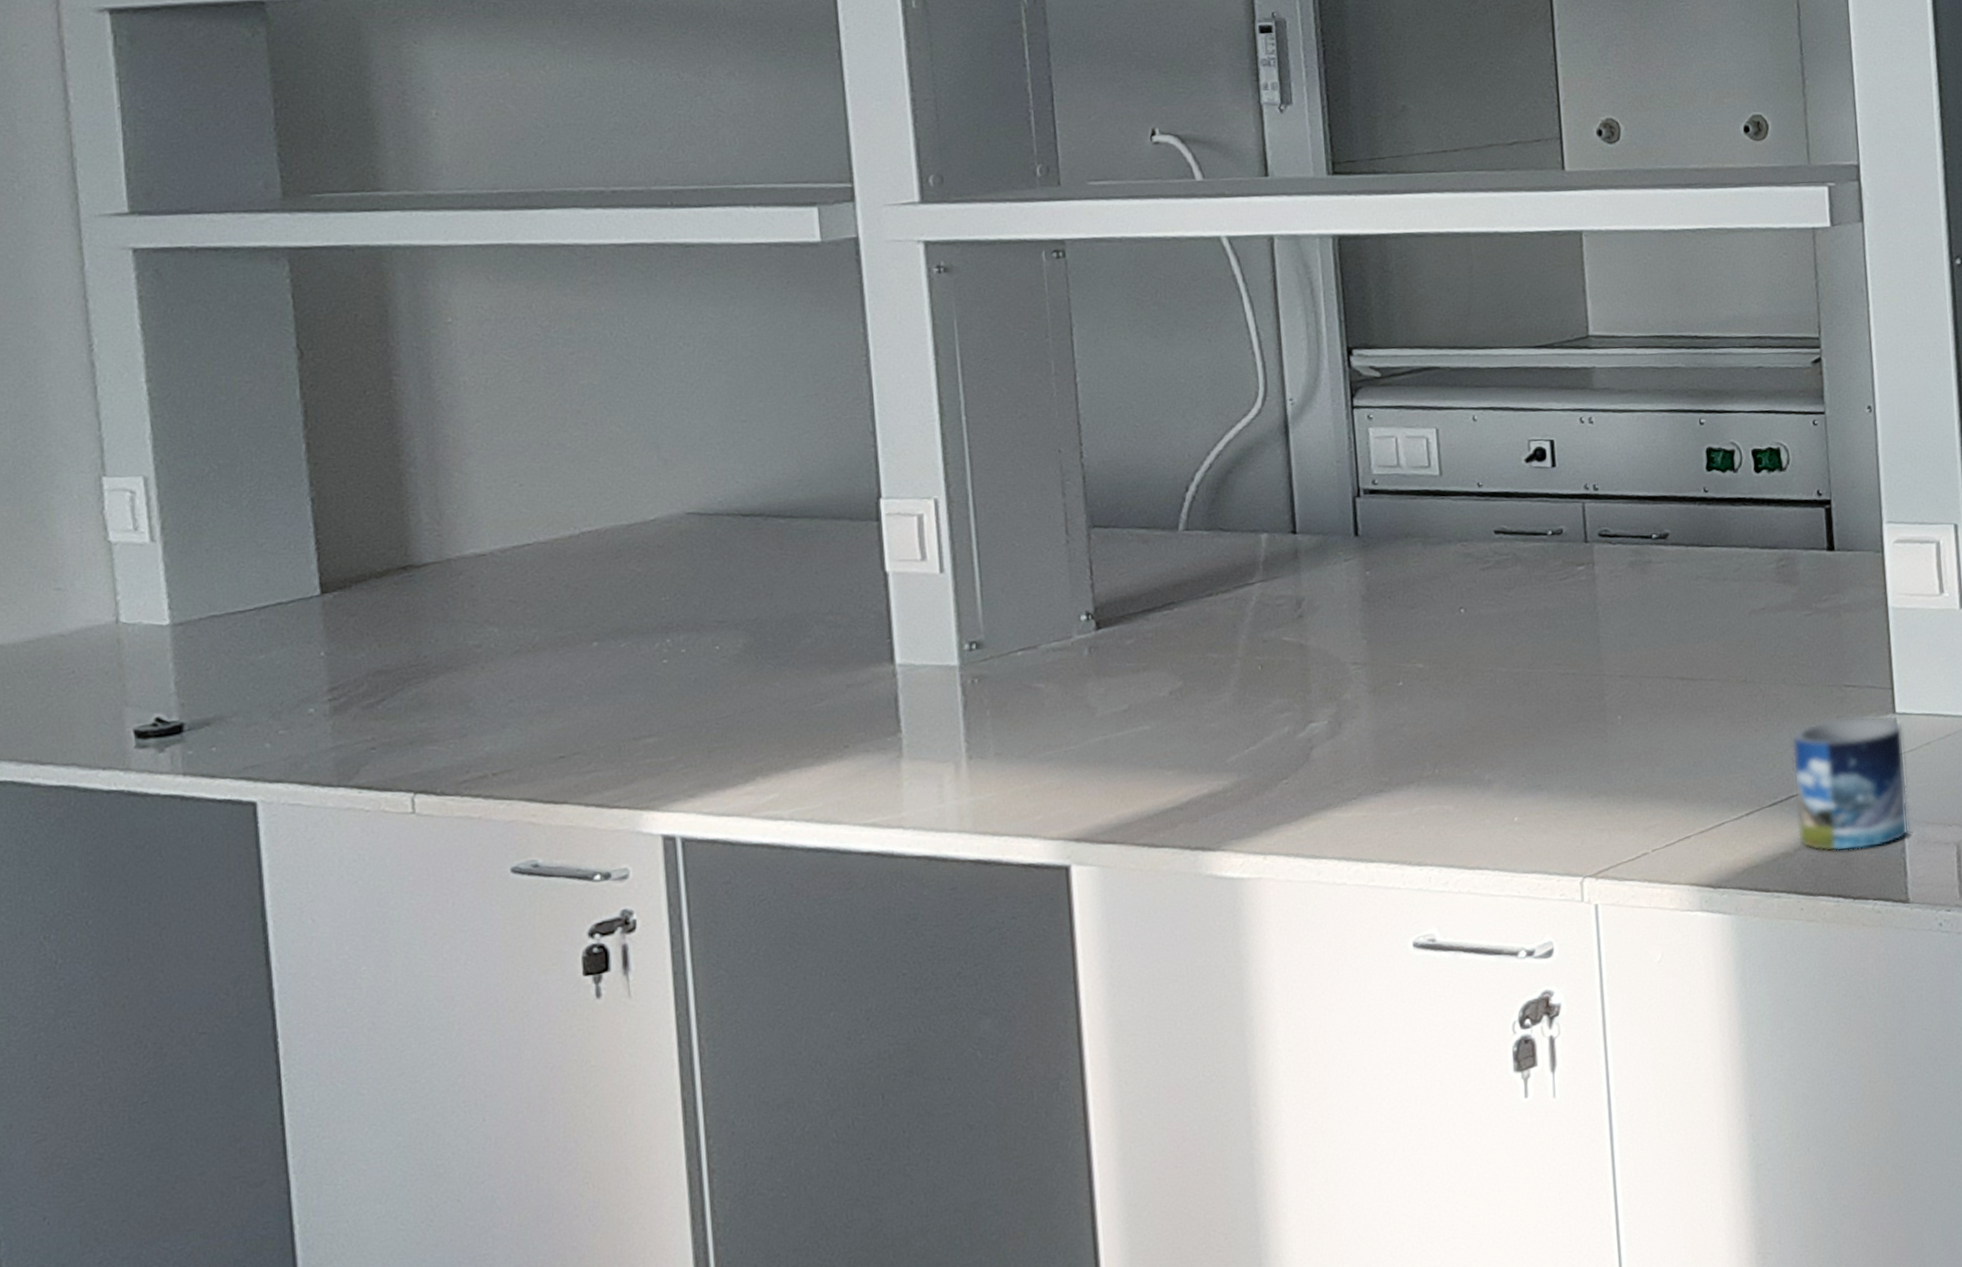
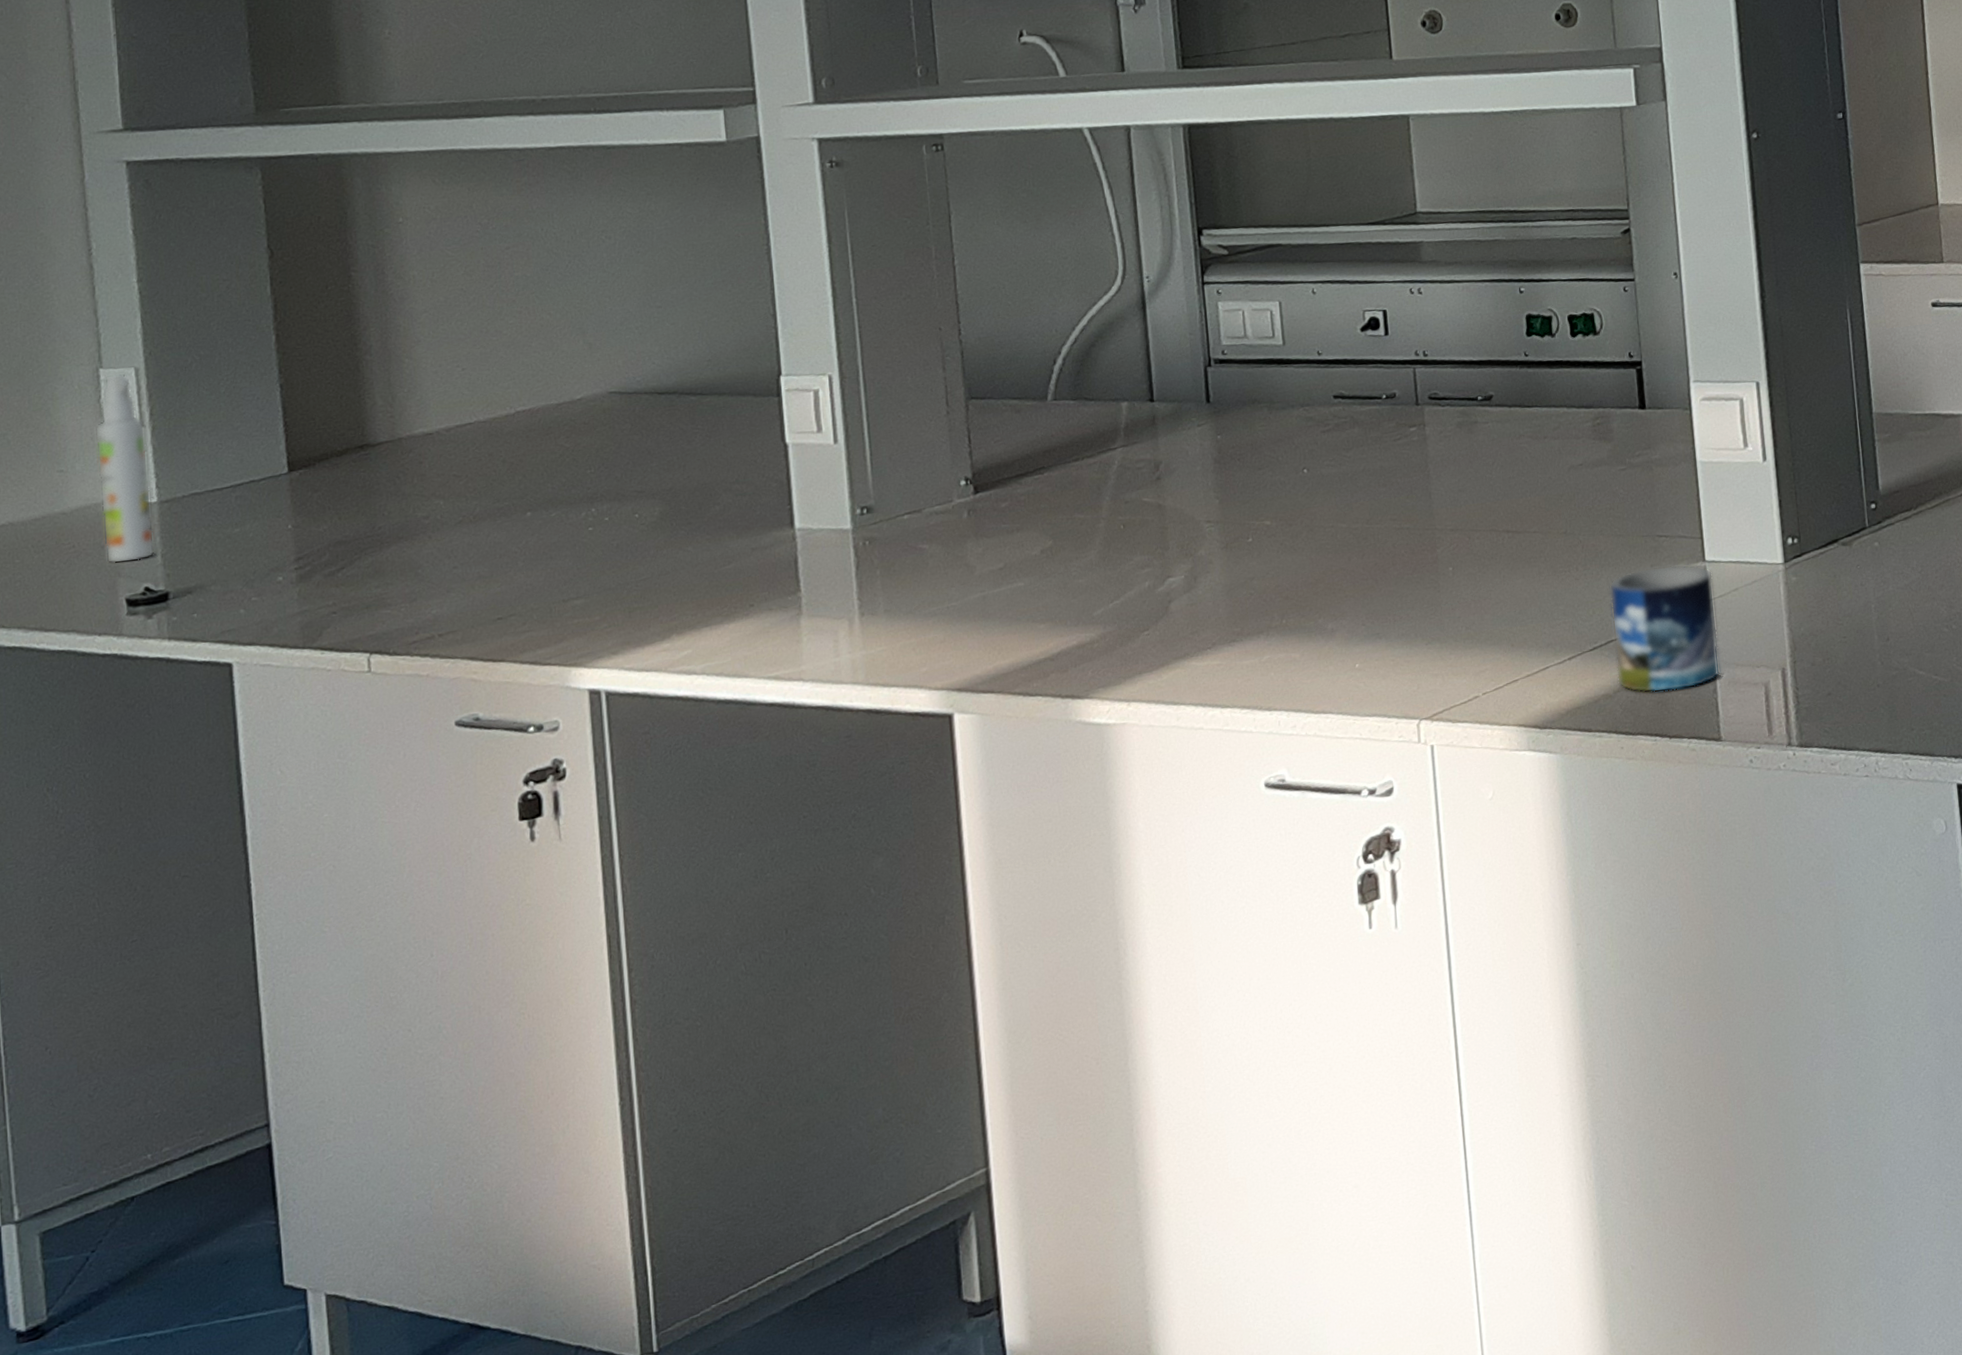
spray bottle: none [97,482,168,692] -> present [94,373,155,564]

